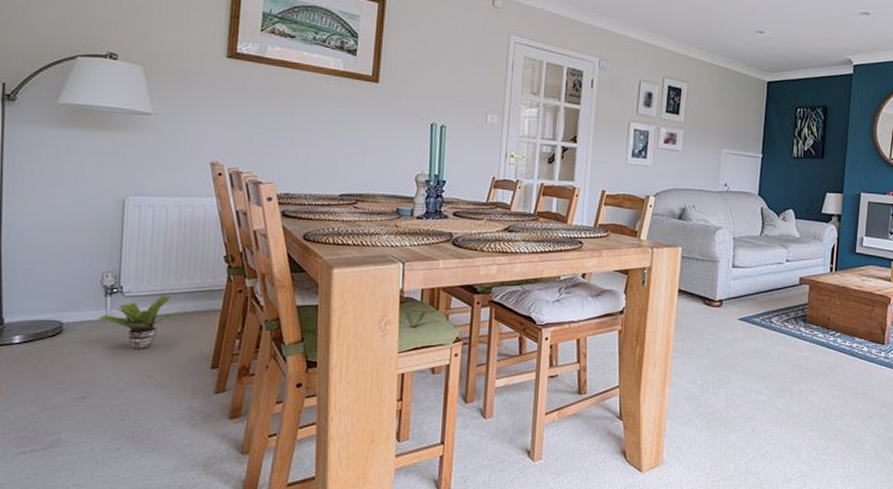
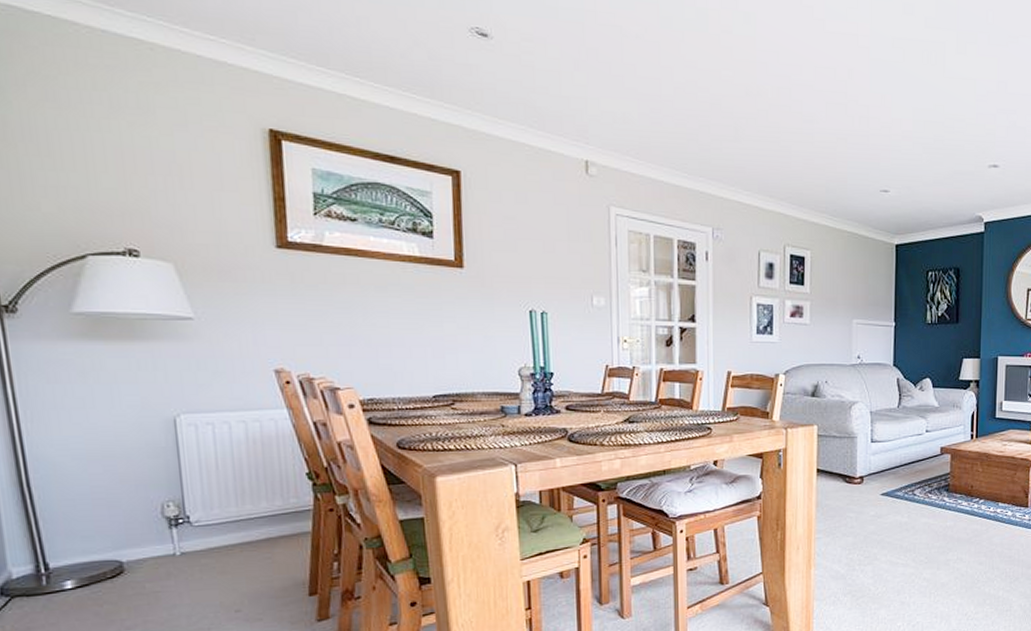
potted plant: present [99,296,184,349] -> none [166,522,268,583]

